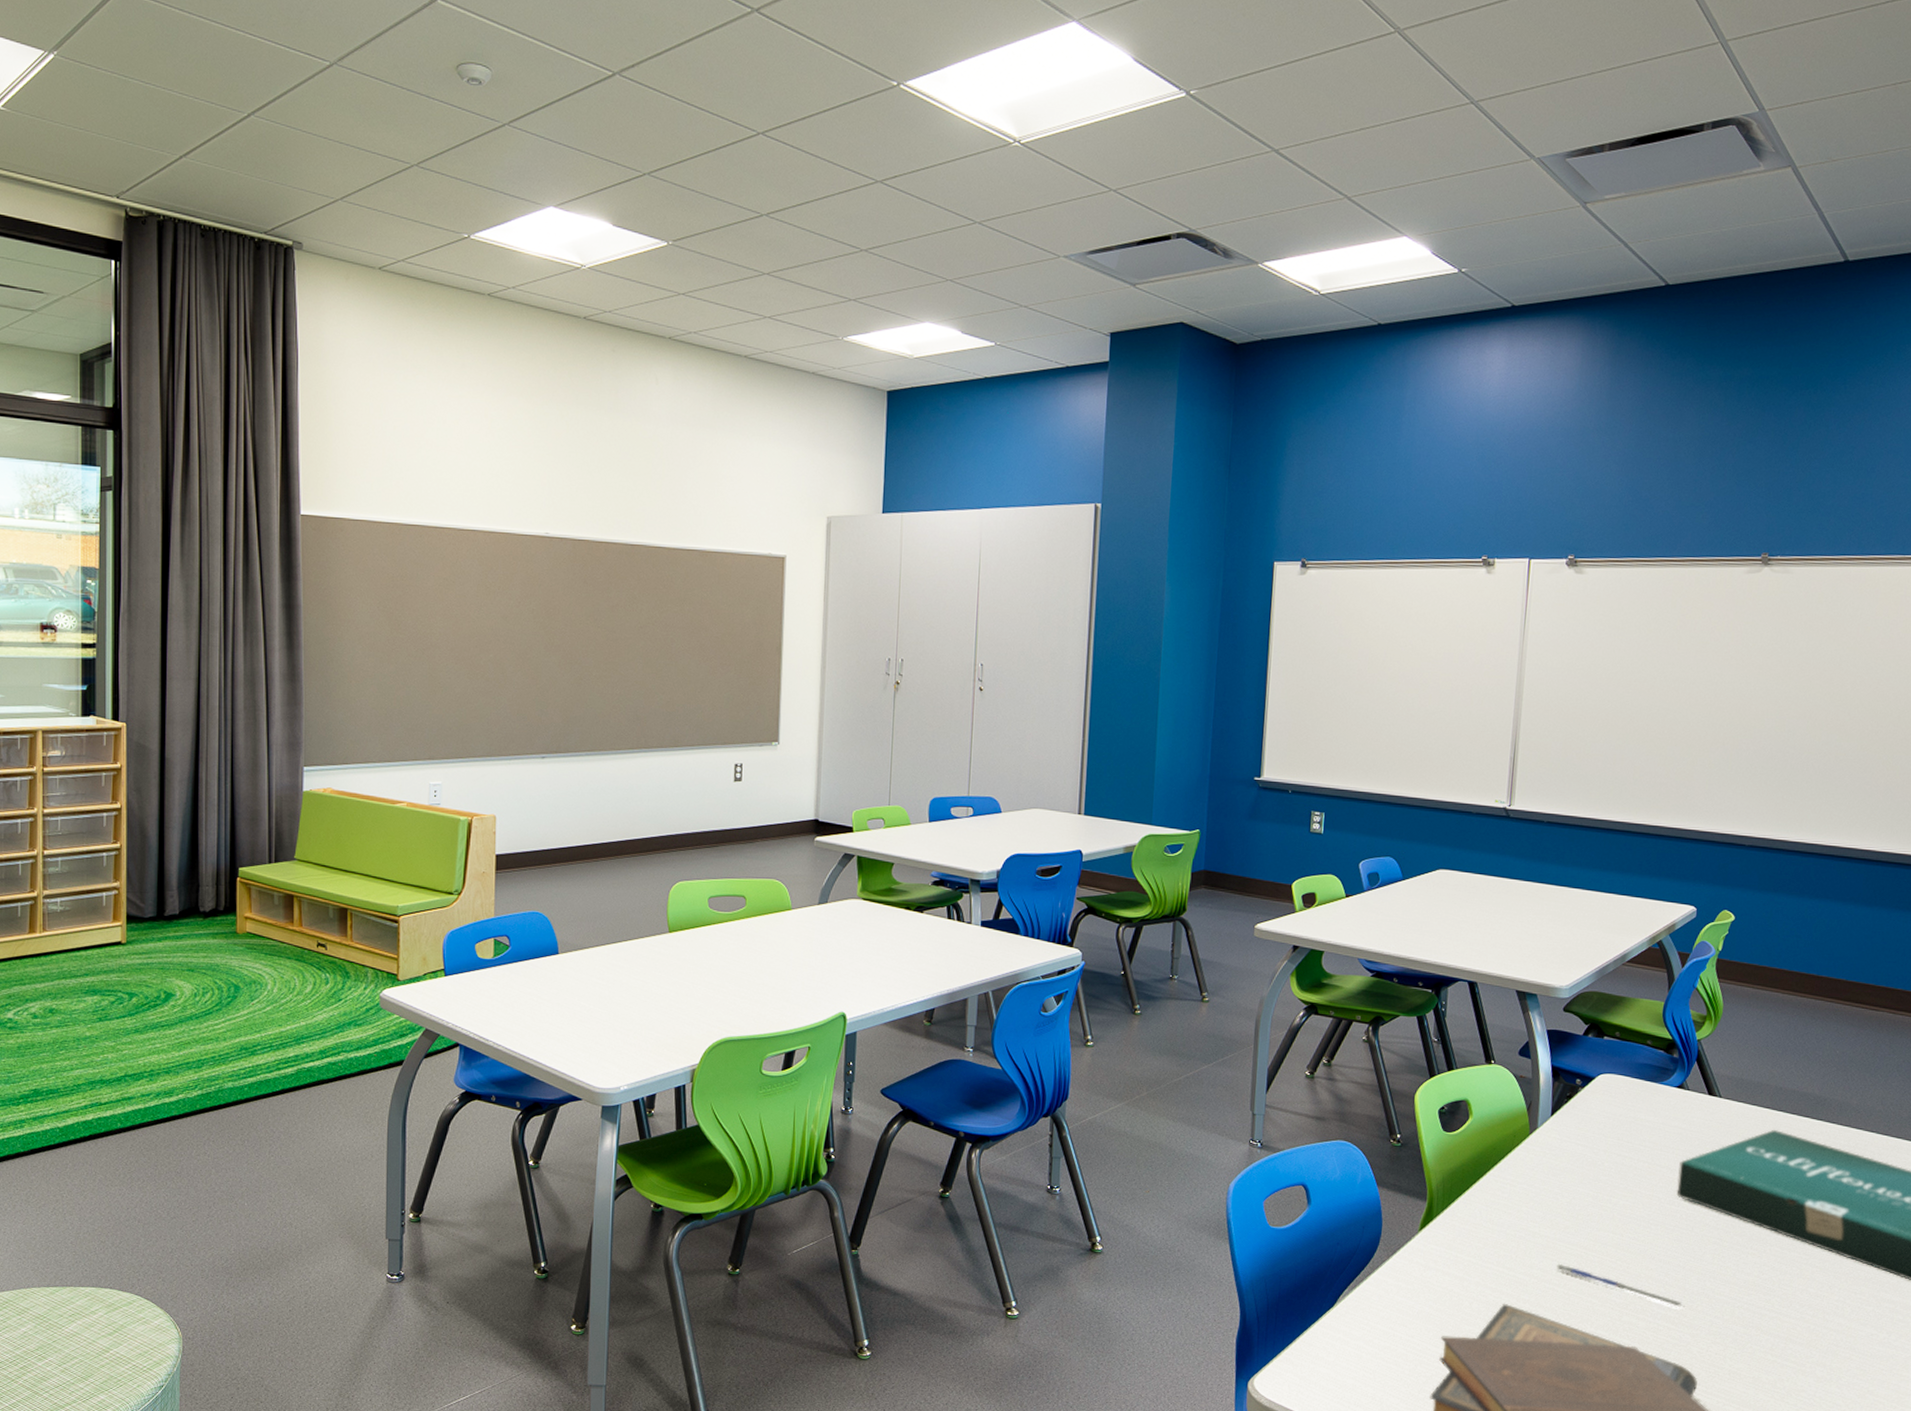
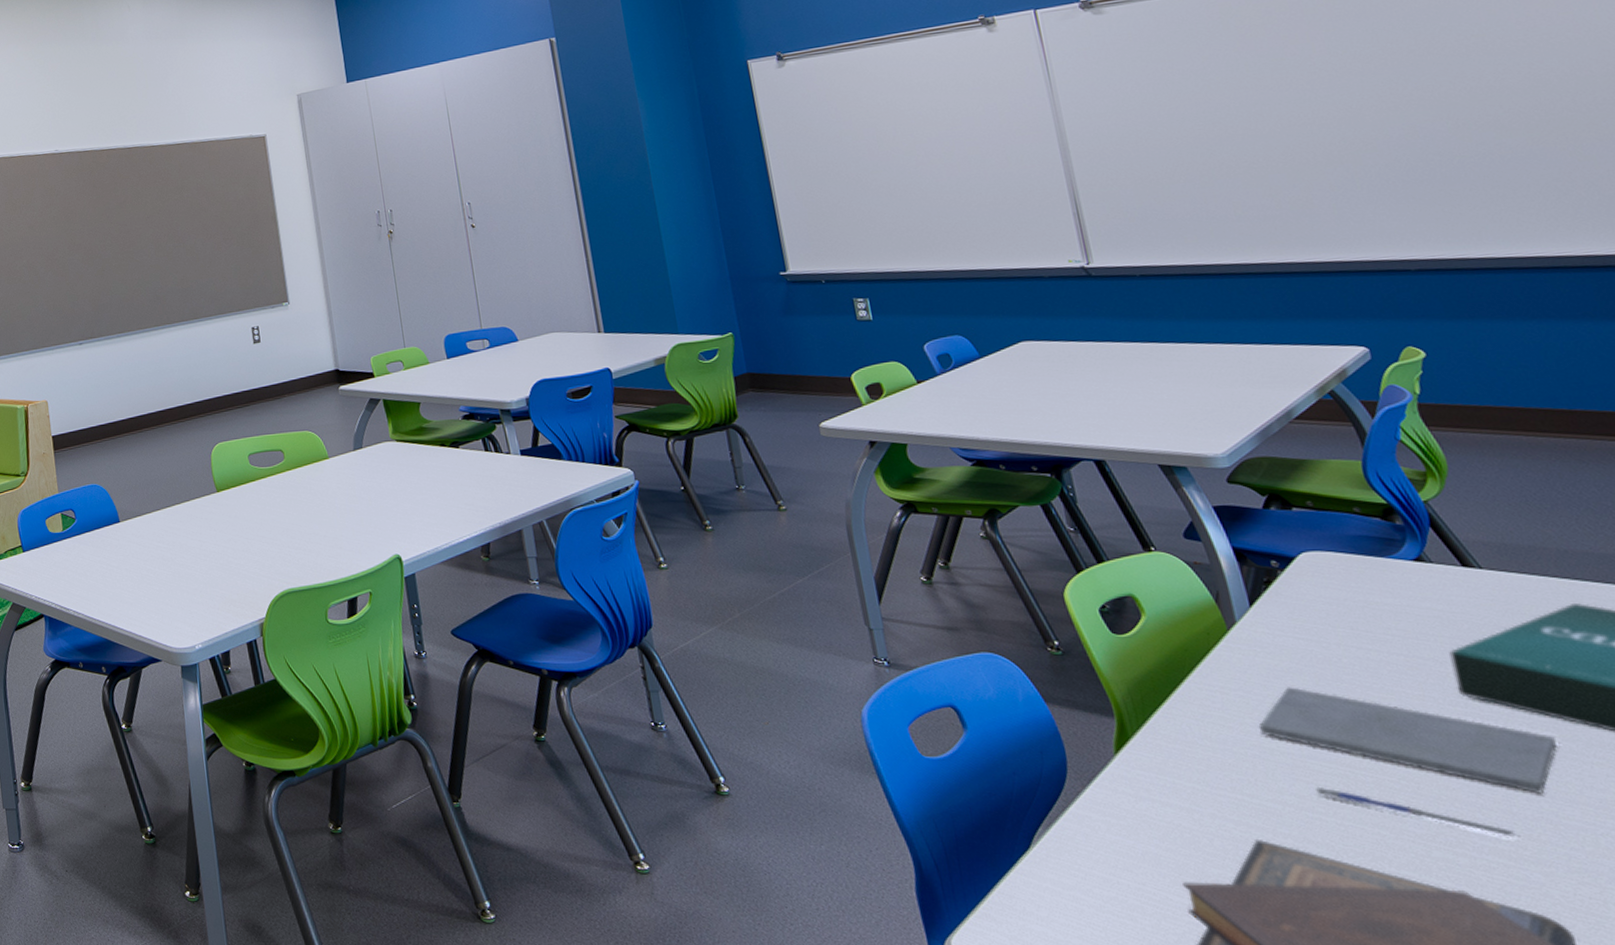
notepad: none [1530,1183,1730,1275] -> present [1258,687,1557,794]

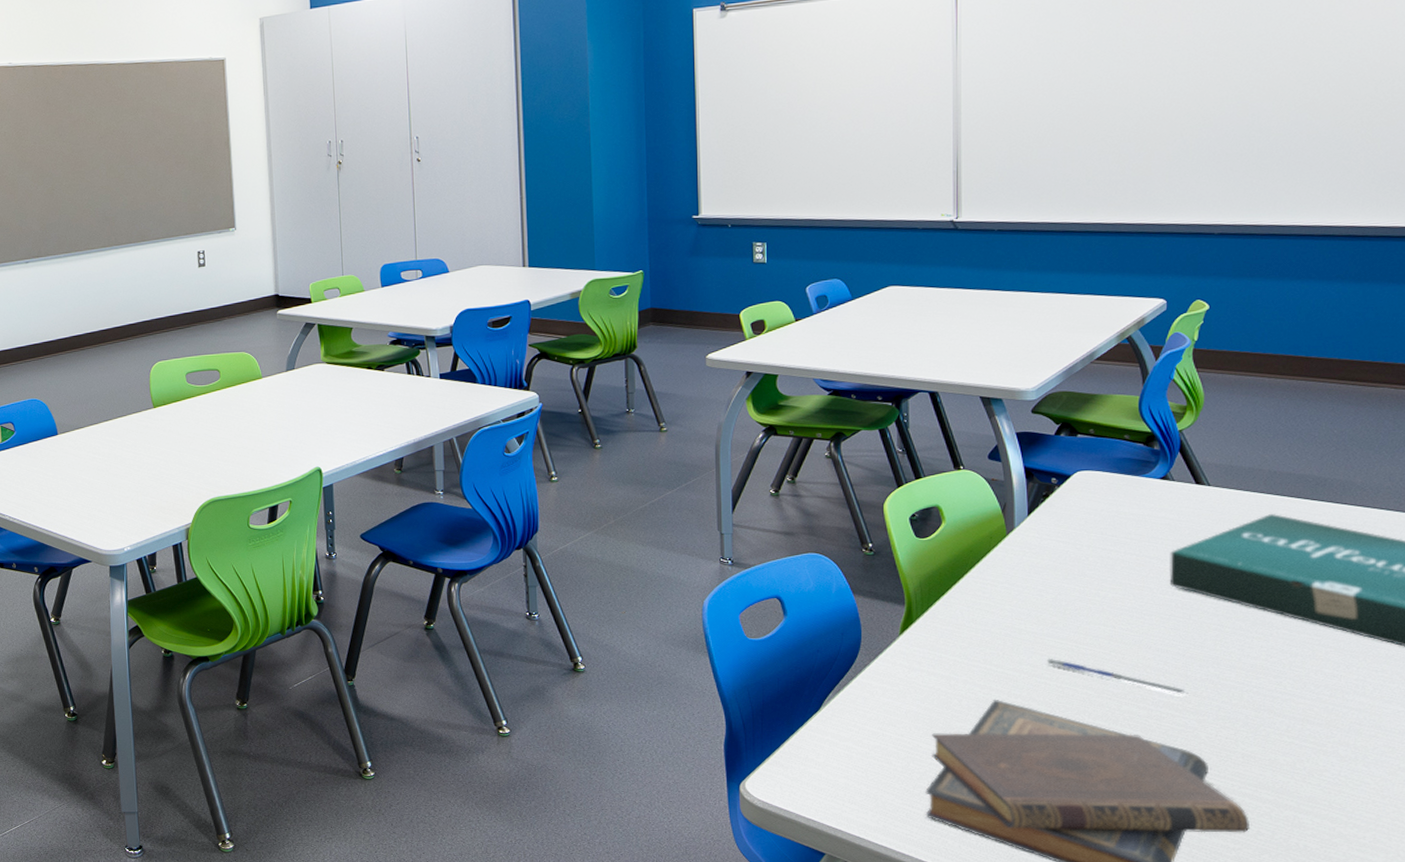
notepad: present [1258,687,1557,794] -> none [1014,580,1231,661]

